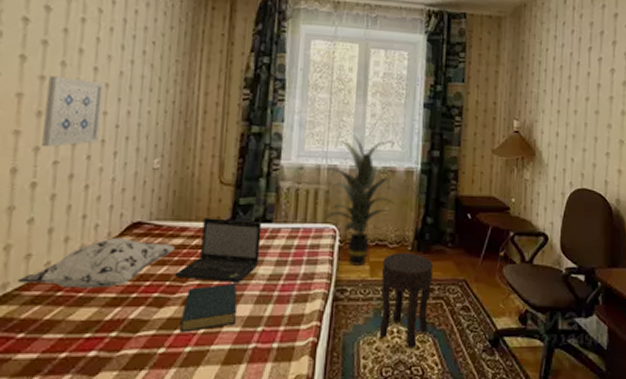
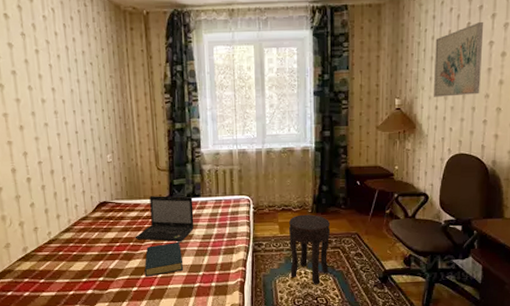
decorative pillow: present [16,237,176,288] -> none [32,213,133,249]
wall art: present [42,76,104,148] -> none [22,98,65,152]
indoor plant: present [321,132,395,266] -> none [233,122,294,226]
wall art: none [555,48,605,124] -> present [434,22,484,97]

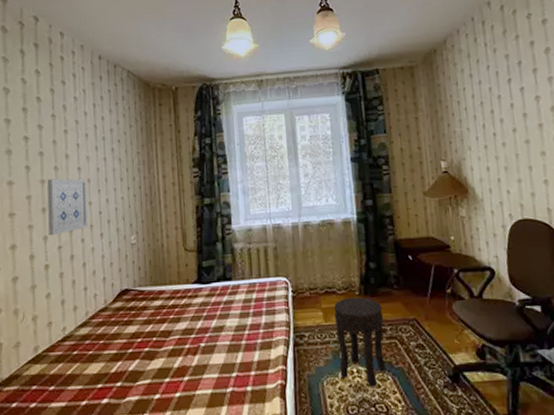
wall art: none [22,98,65,152] -> present [47,178,88,236]
laptop: present [135,195,194,242] -> none [158,280,226,335]
hardback book: present [144,242,184,277] -> none [168,336,214,381]
wall art: present [434,22,484,97] -> none [476,78,535,158]

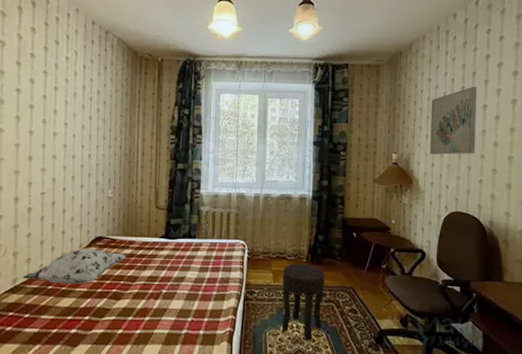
decorative pillow: none [44,303,157,348] -> present [22,248,127,285]
wall art: present [47,178,88,236] -> none [33,131,72,183]
wall art: none [476,78,535,158] -> present [430,87,478,155]

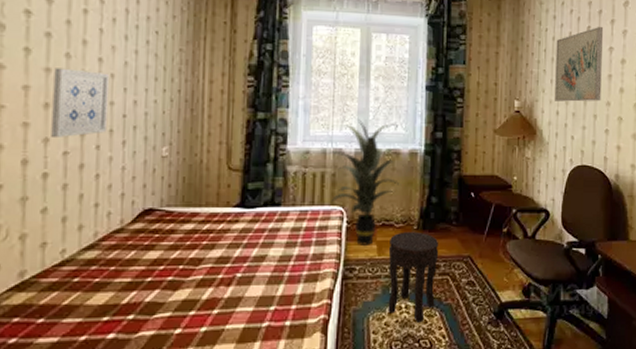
decorative pillow: present [22,248,127,285] -> none [33,224,188,274]
wall art: none [33,131,72,183] -> present [51,68,109,139]
indoor plant: none [231,167,291,273] -> present [326,116,399,245]

